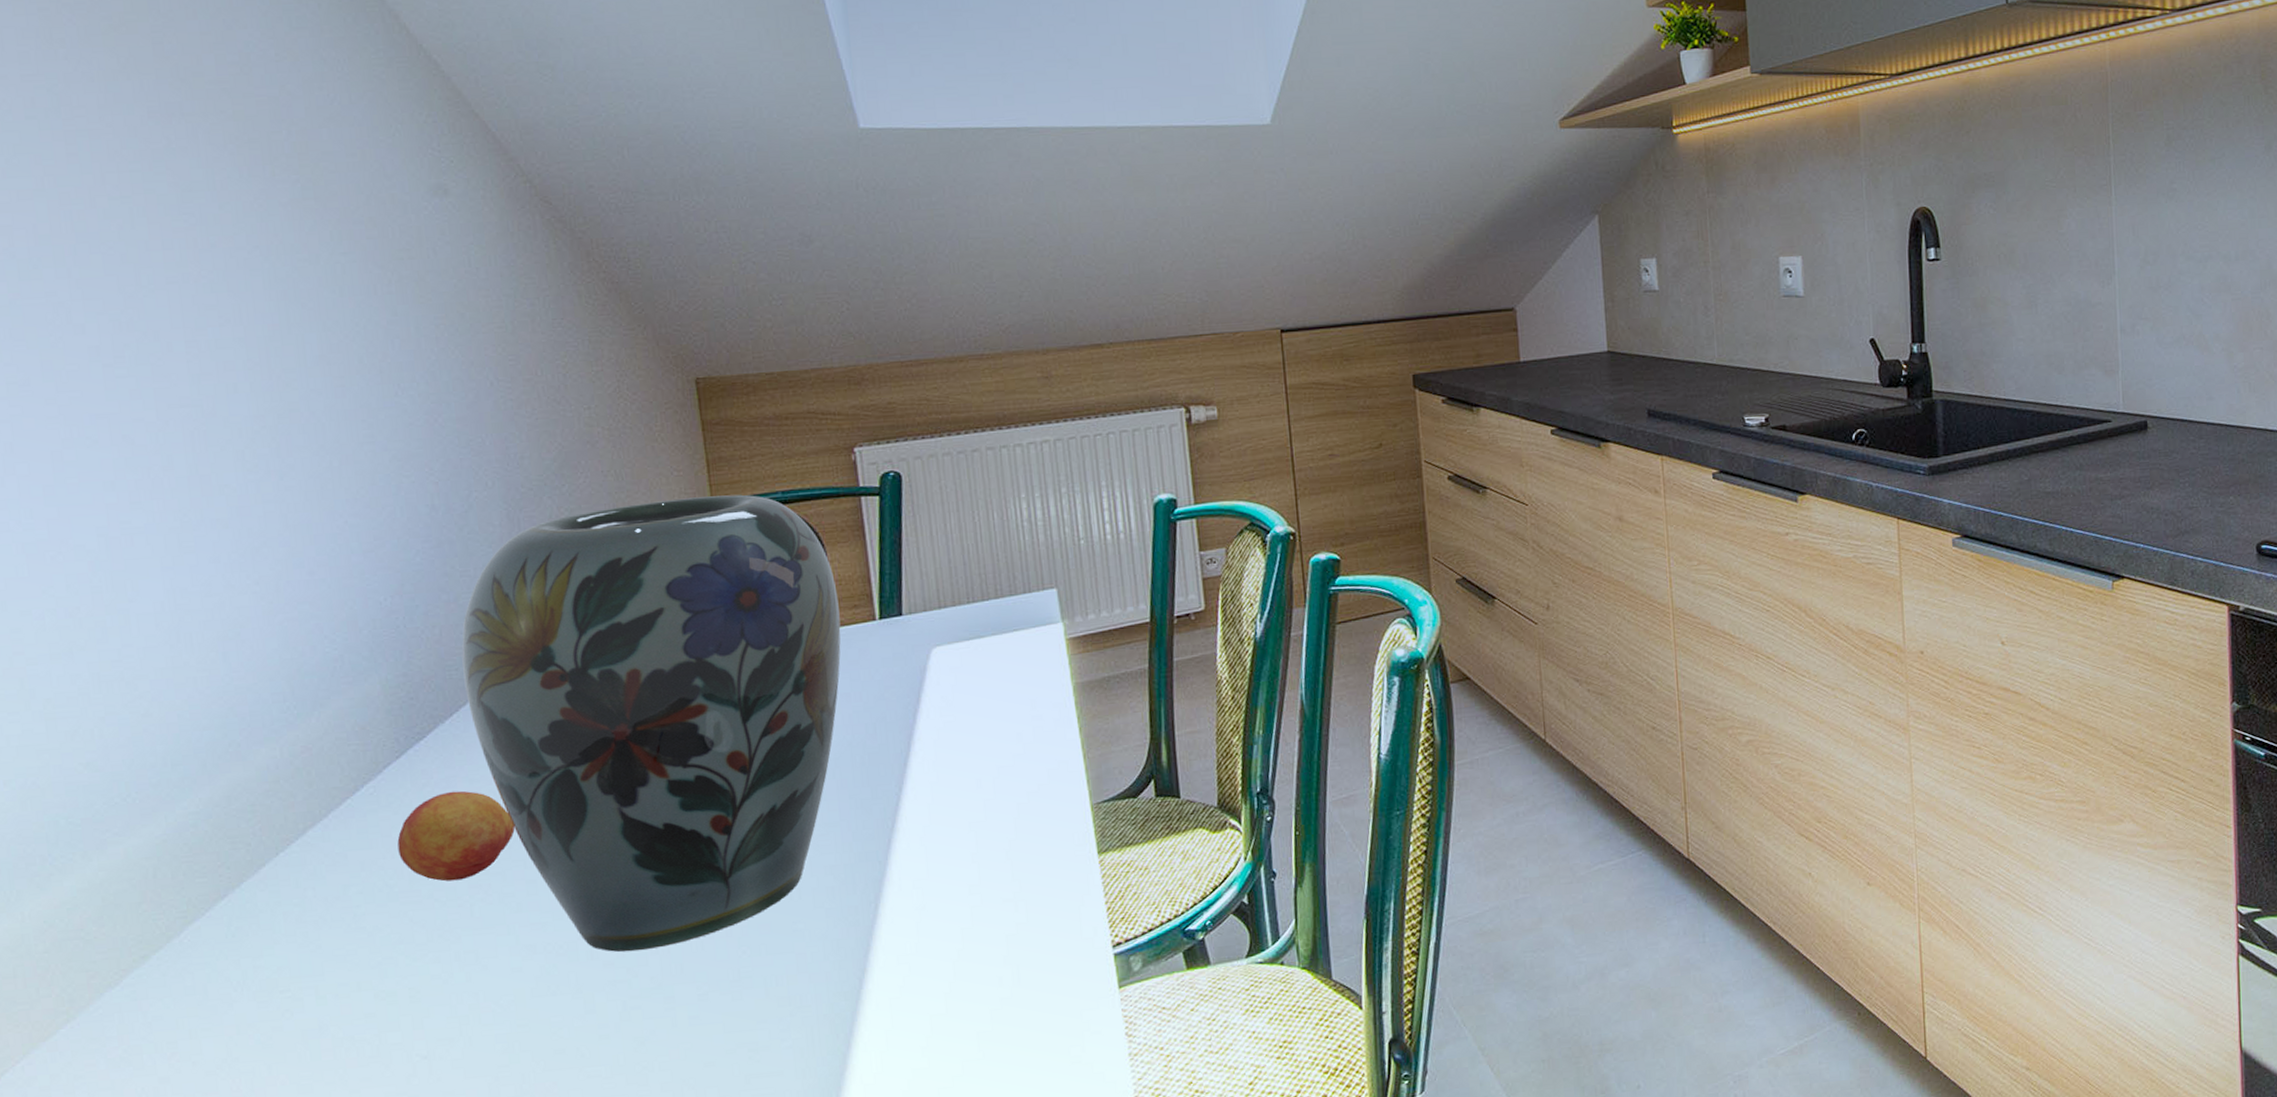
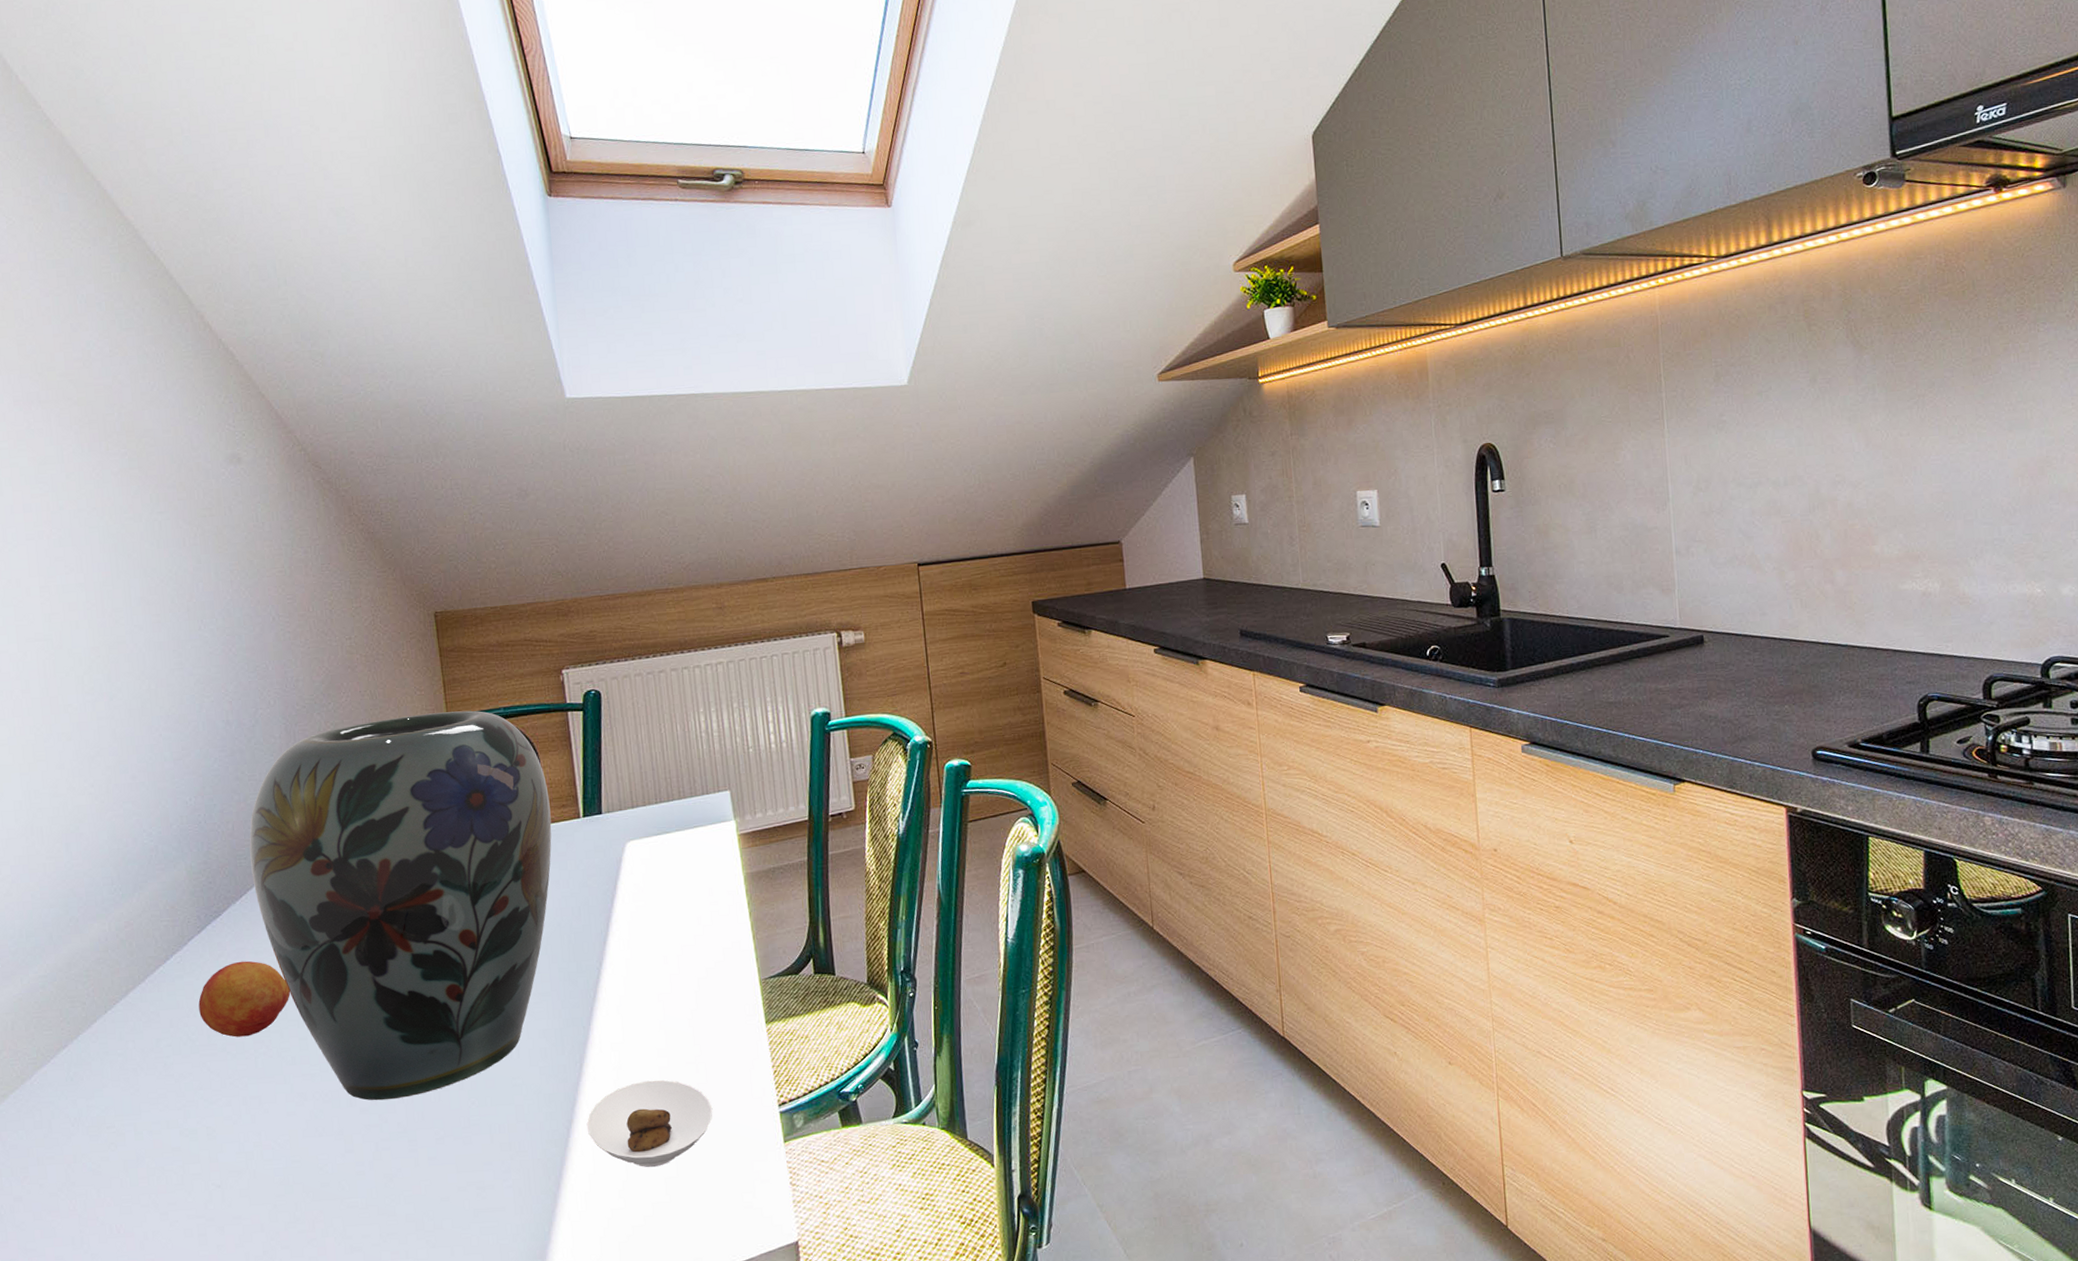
saucer: none [882,920,1035,1021] -> present [586,1079,713,1168]

